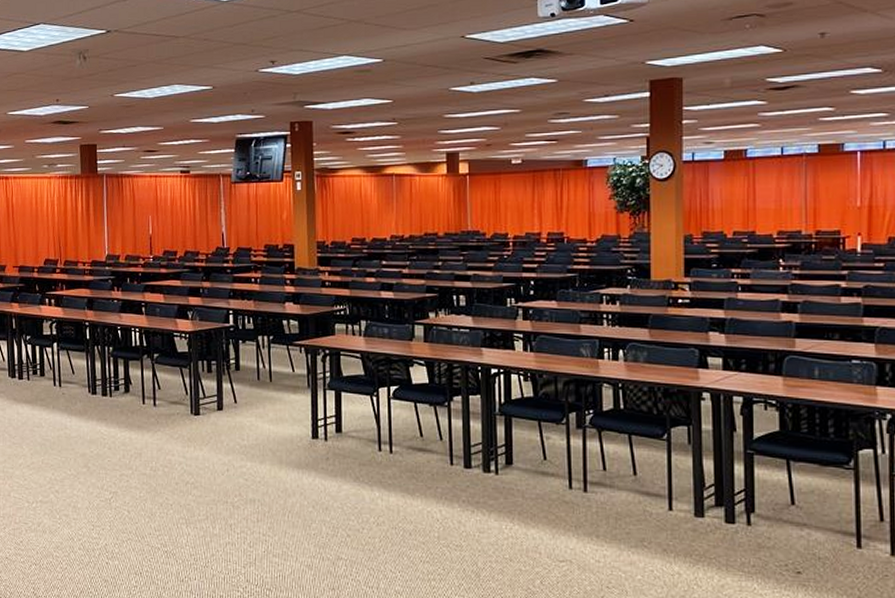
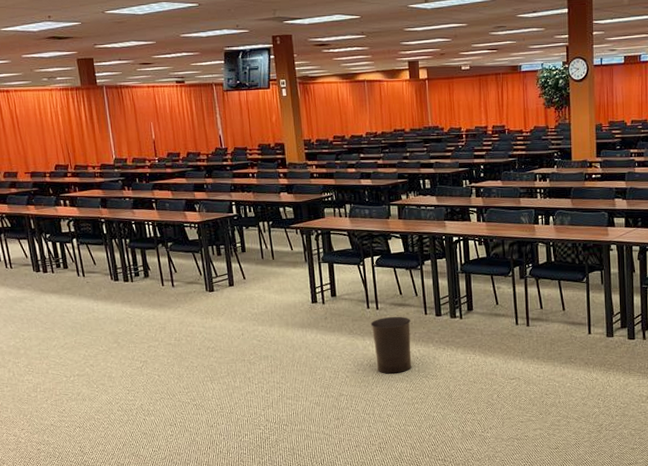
waste bin: none [382,463,432,538] -> present [371,316,412,374]

